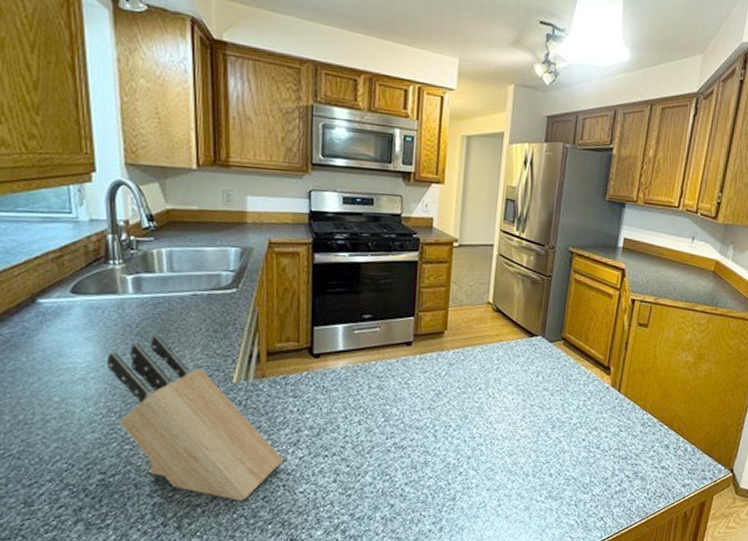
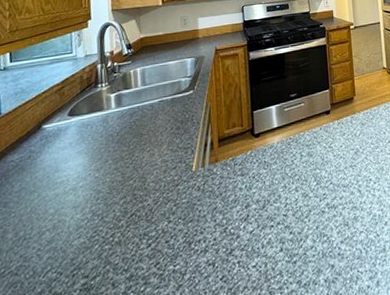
knife block: present [106,335,284,501] -> none [92,139,237,286]

